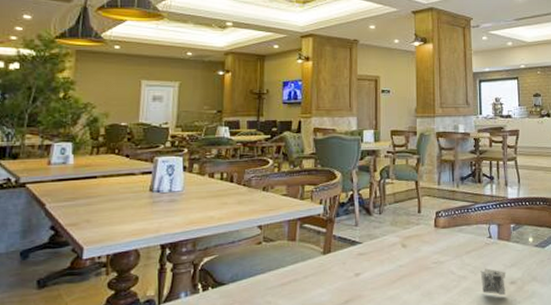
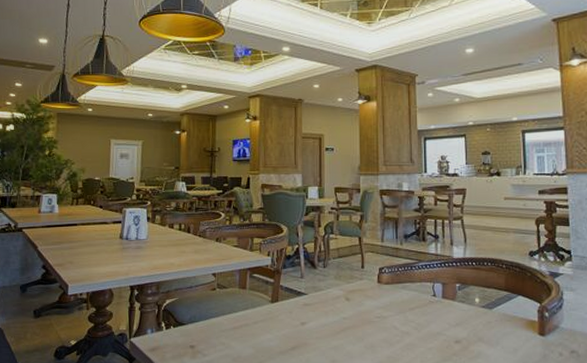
napkin holder: present [480,268,506,296] -> none [424,326,451,354]

